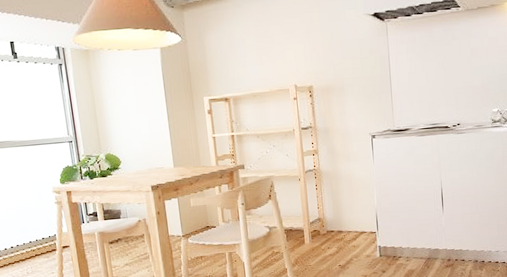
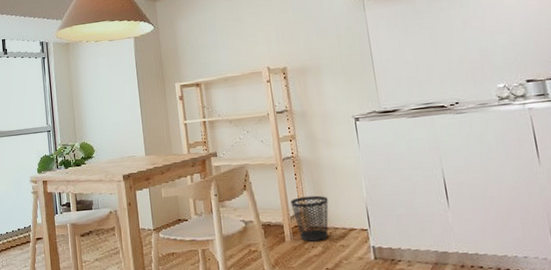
wastebasket: none [311,203,344,244] -> present [290,195,329,242]

